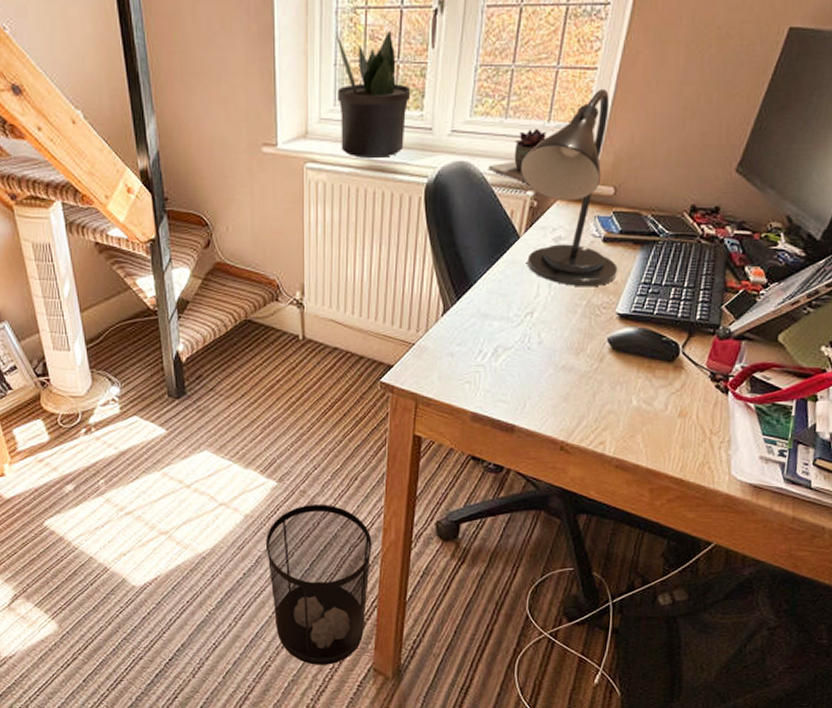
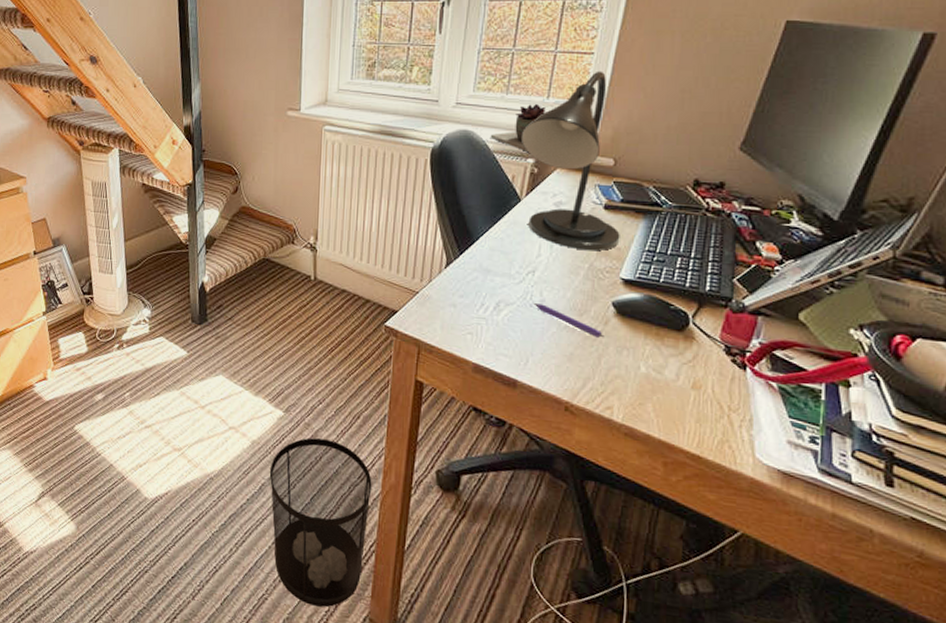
planter: present [335,31,411,158] -> none [354,19,420,124]
pen: none [530,346,600,375] -> present [532,303,605,338]

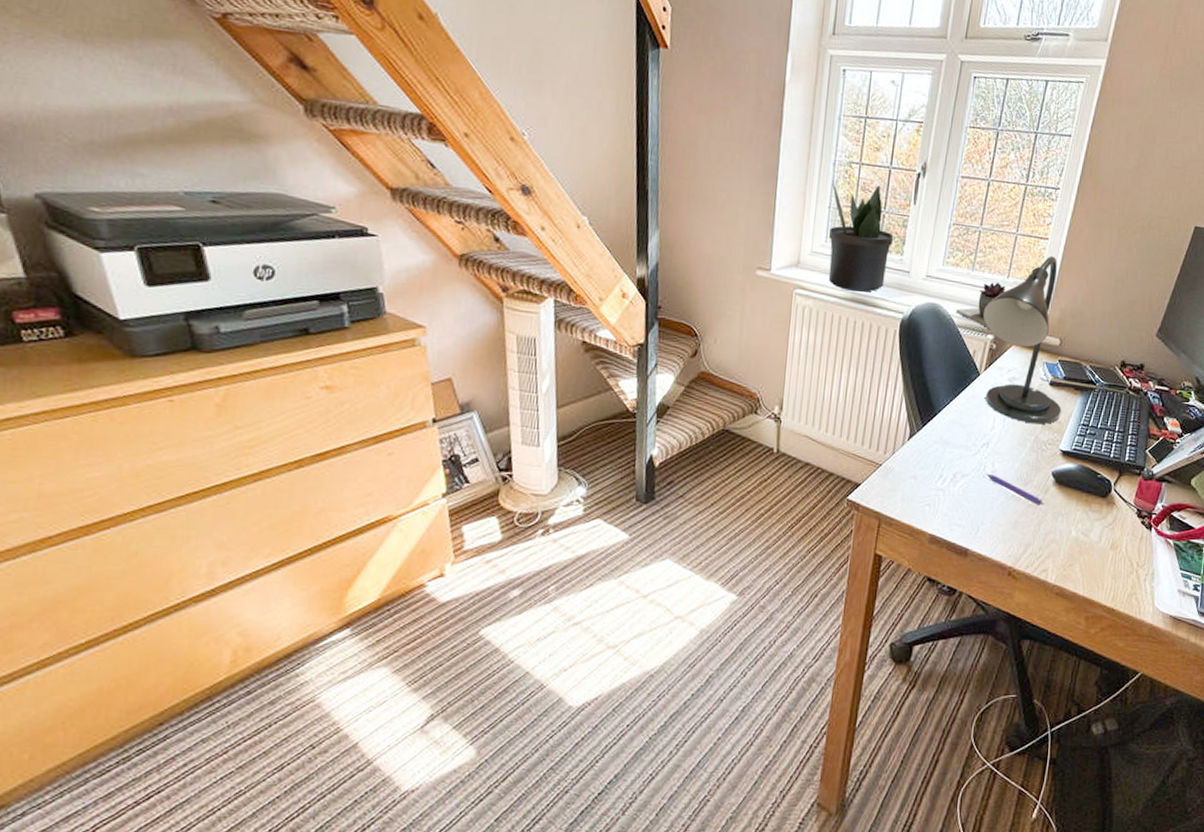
waste bin: present [269,437,372,608] -> none [718,621,827,799]
planter: none [354,19,420,124] -> present [828,179,894,292]

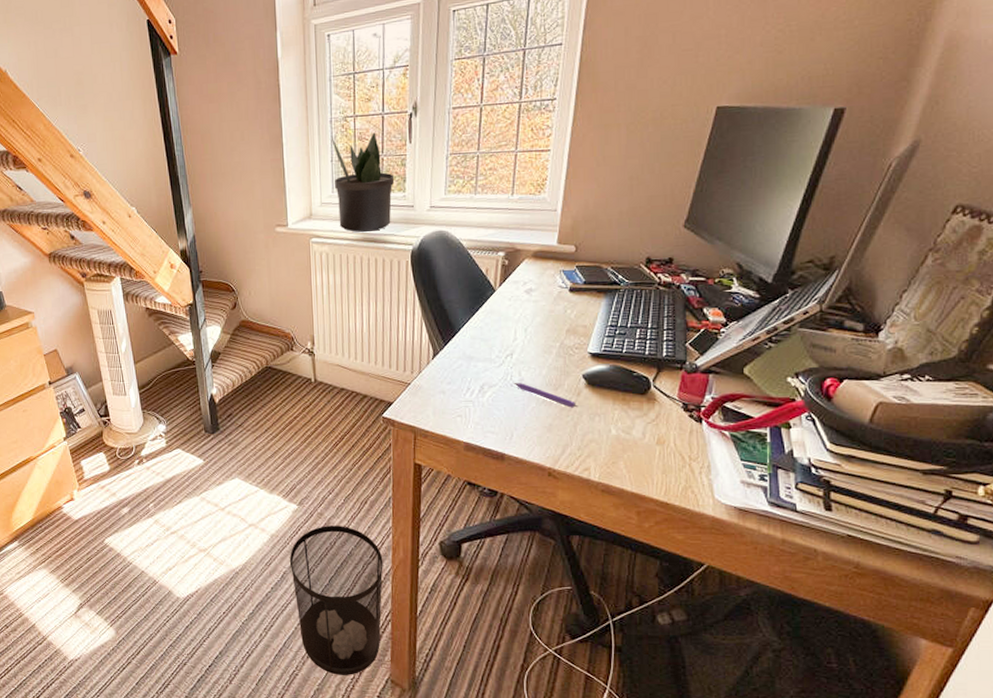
waste bin: none [718,621,827,799] -> present [289,526,383,675]
succulent plant: present [955,282,1006,328] -> none [463,202,511,246]
desk lamp: present [982,255,1062,424] -> none [490,166,585,331]

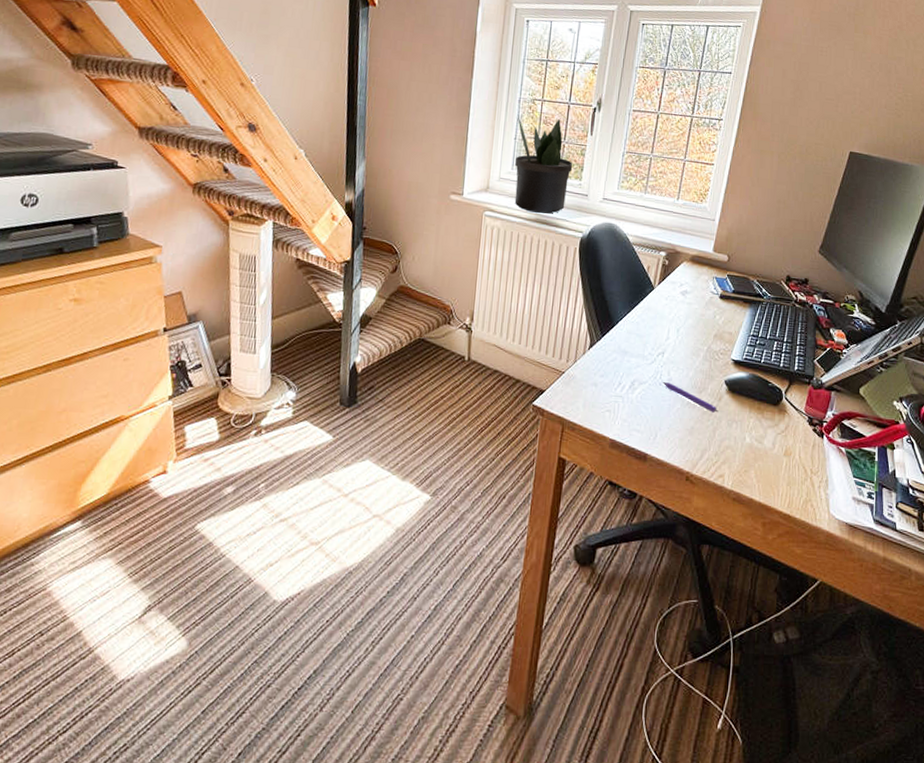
waste bin: present [289,526,383,675] -> none [412,521,515,700]

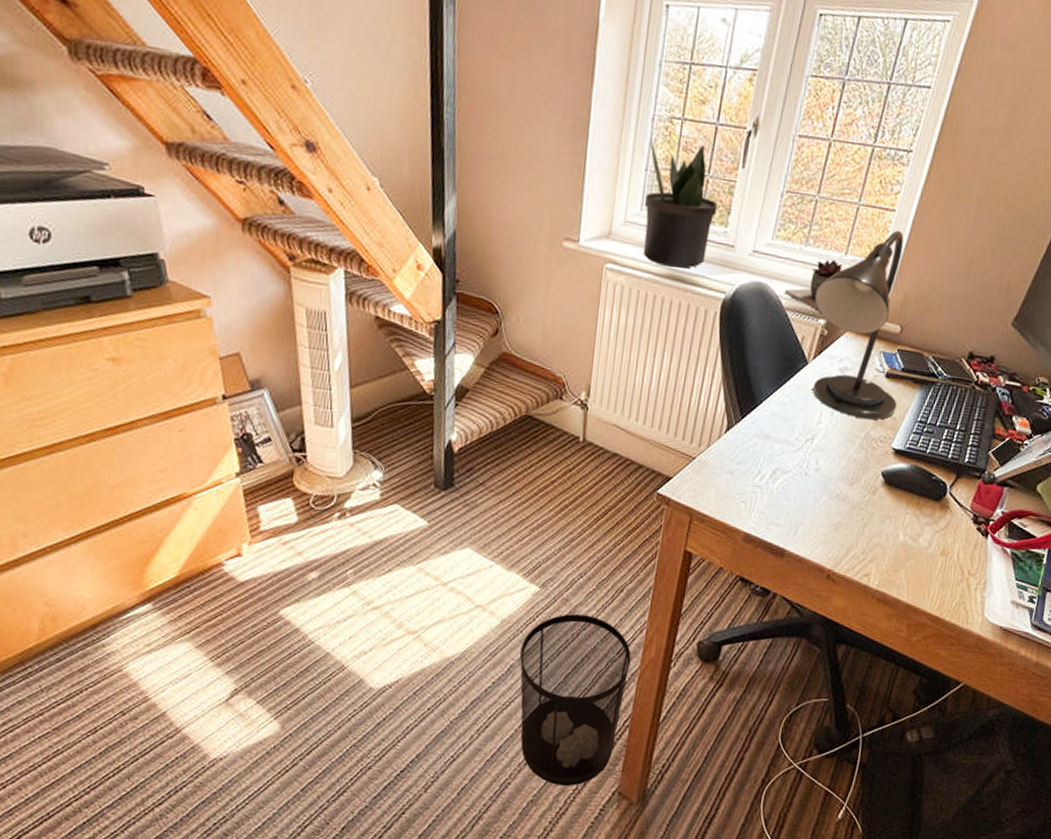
waste bin: none [412,521,515,700] -> present [519,614,632,786]
succulent plant: none [630,204,676,245] -> present [784,260,843,311]
desk lamp: none [655,179,732,335] -> present [812,230,904,420]
pen: present [661,382,719,413] -> none [807,472,871,507]

